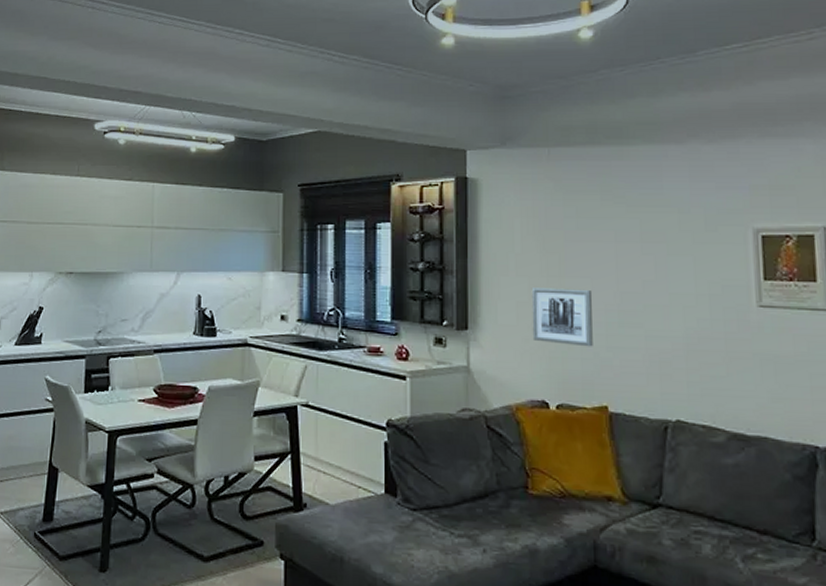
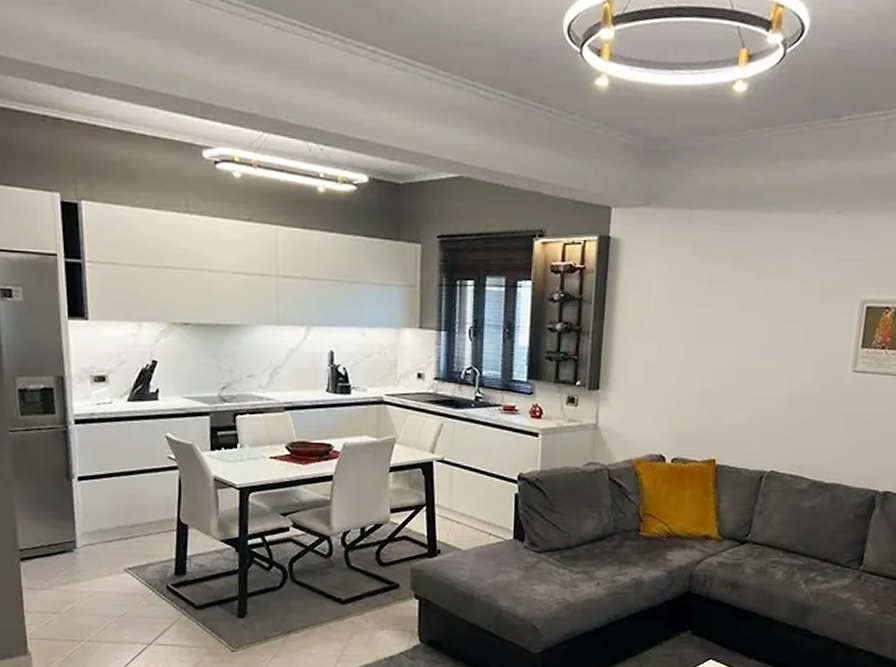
wall art: present [531,288,593,347] -> none [657,350,715,407]

